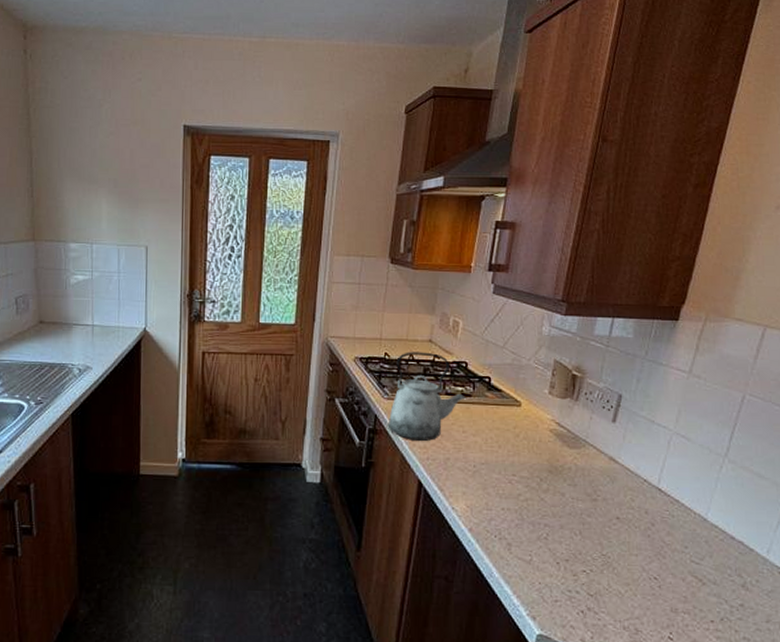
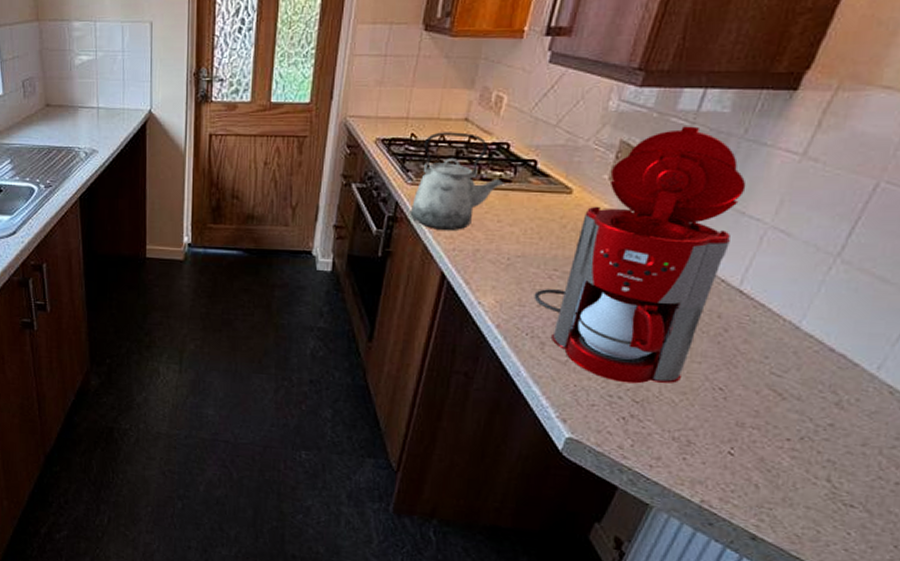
coffee maker: none [498,349,652,578] -> present [534,126,747,384]

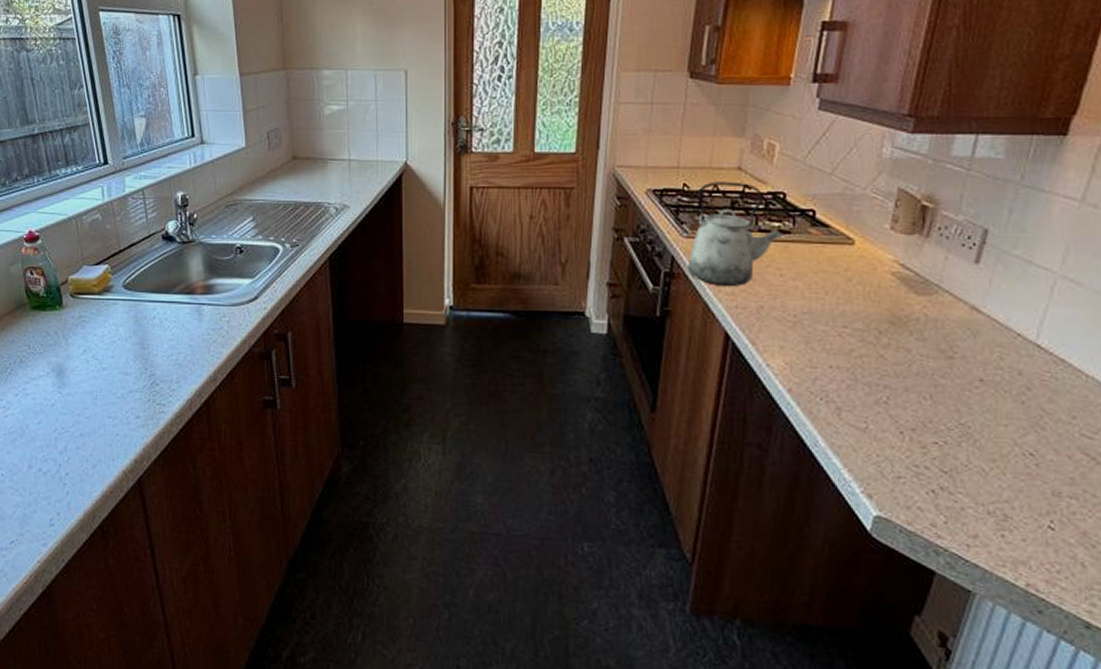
coffee maker: present [534,126,747,384] -> none [825,173,1030,451]

